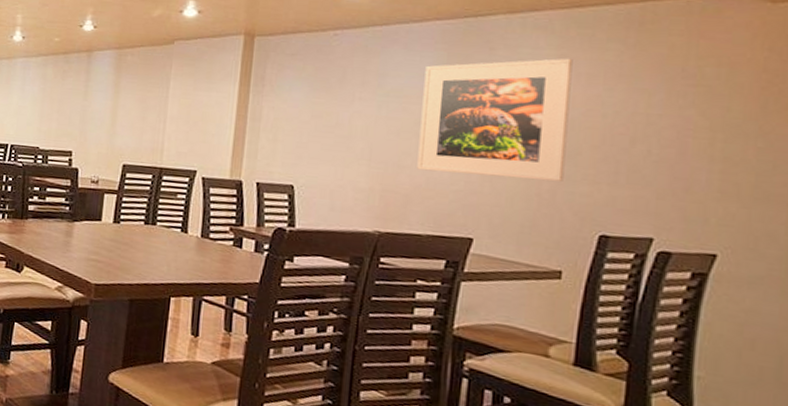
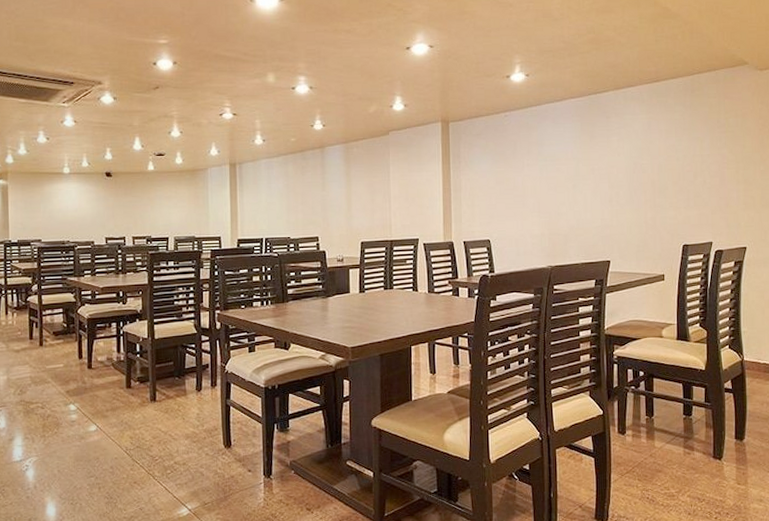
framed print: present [417,58,573,182] -> none [568,120,659,215]

